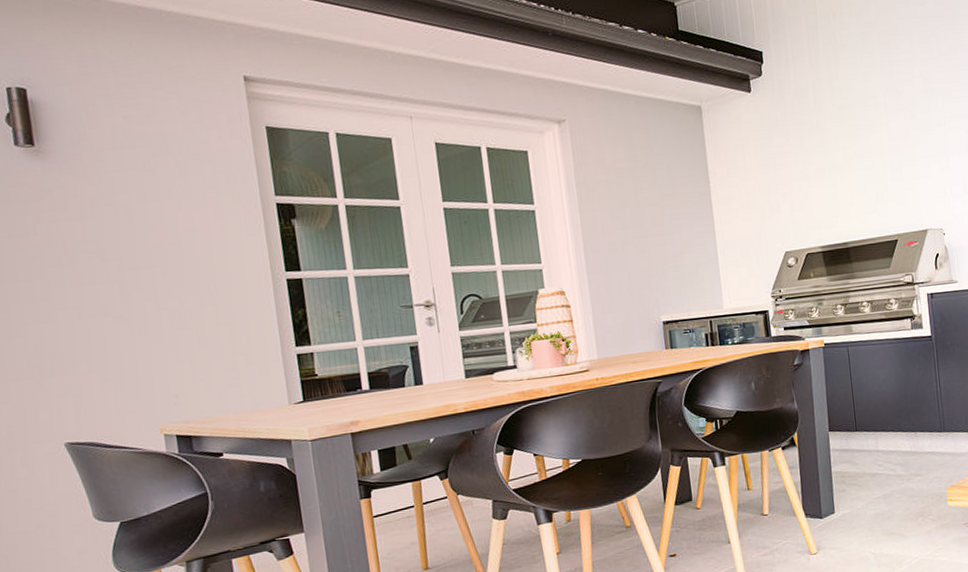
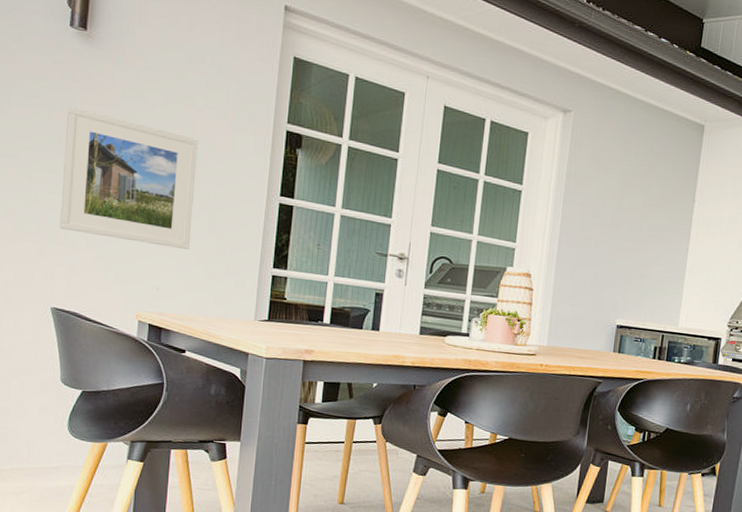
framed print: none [32,228,201,359] -> present [60,106,198,249]

